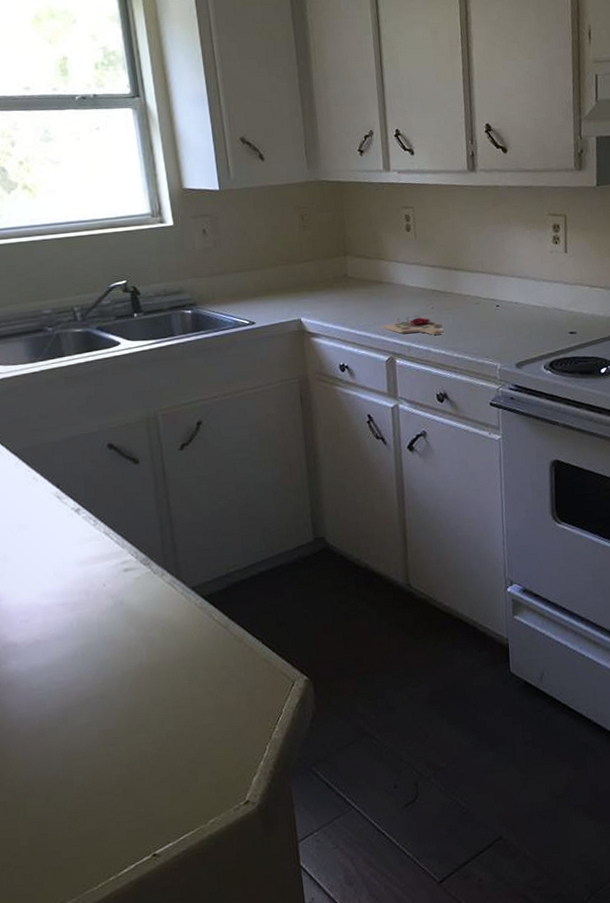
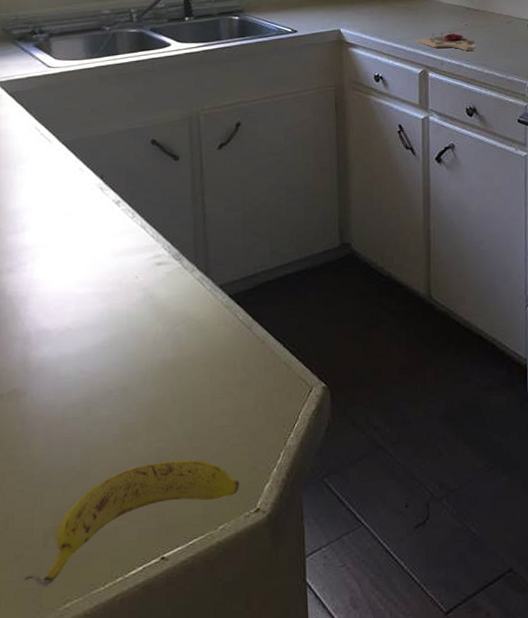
banana: none [15,759,227,892] -> present [25,459,240,587]

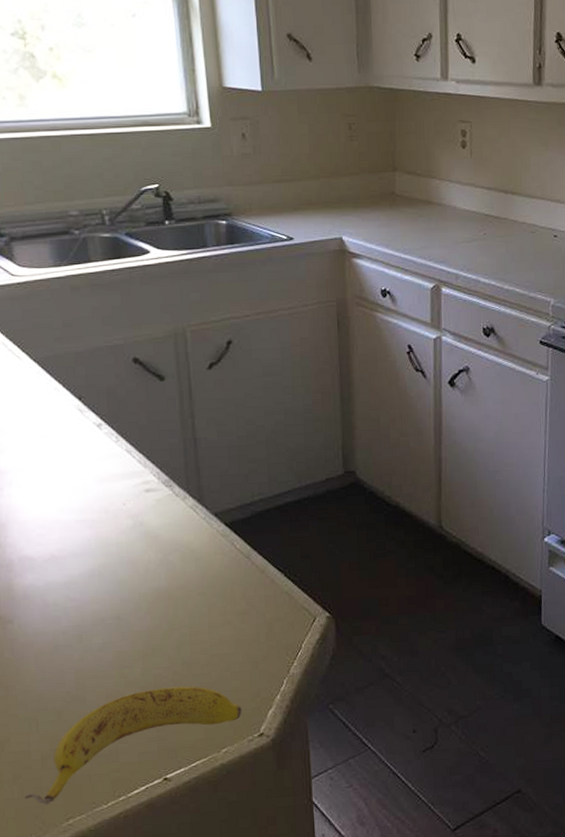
cutting board: present [416,30,476,51] -> none [428,240,495,264]

